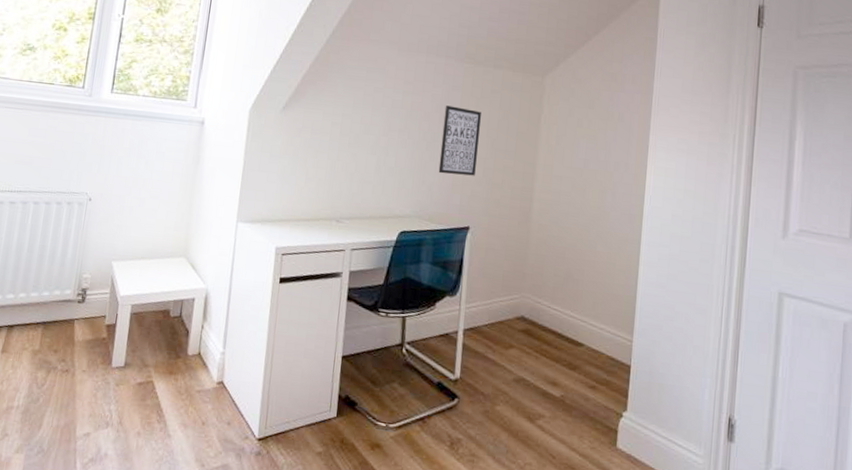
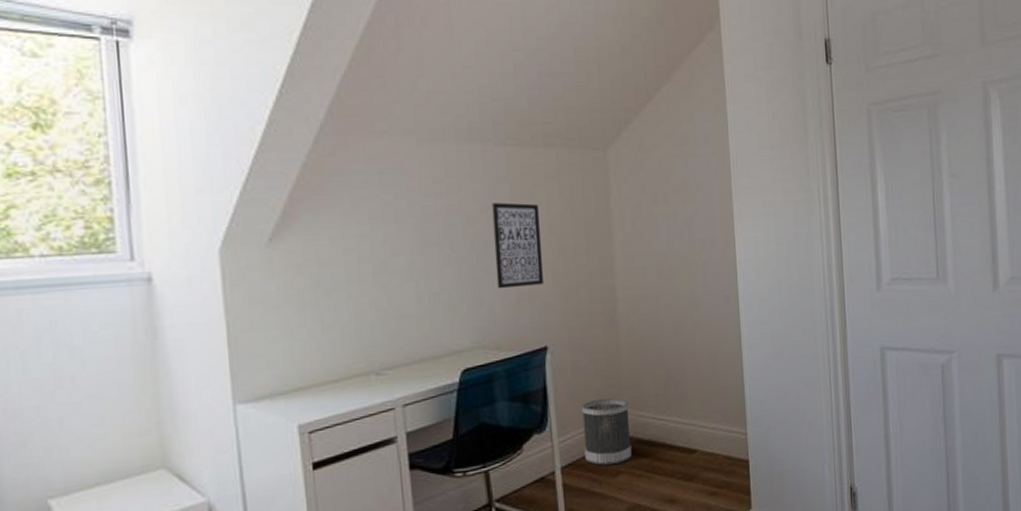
wastebasket: none [485,279,529,339] -> present [582,397,632,466]

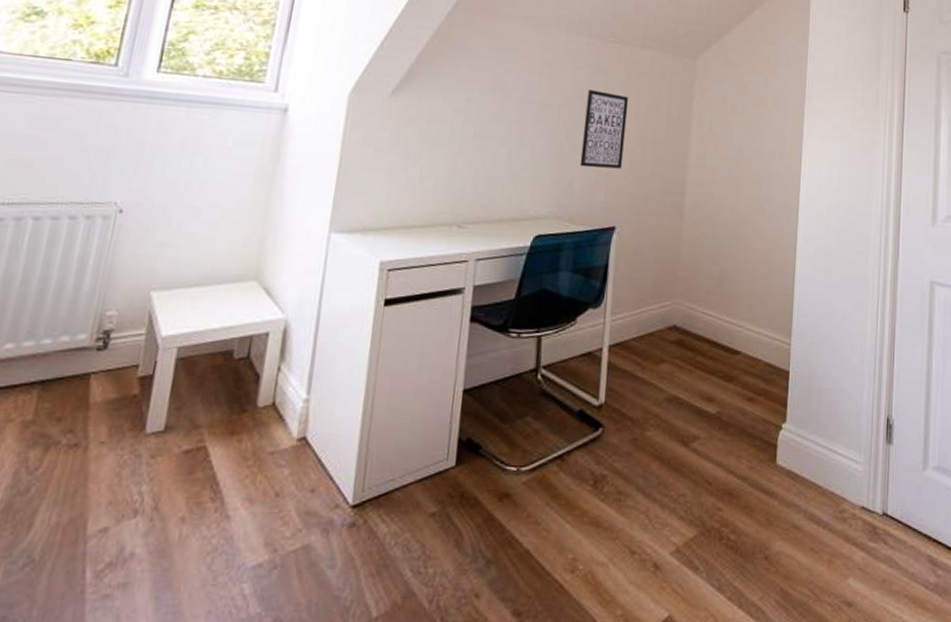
wastebasket: present [582,397,632,466] -> none [633,284,682,352]

